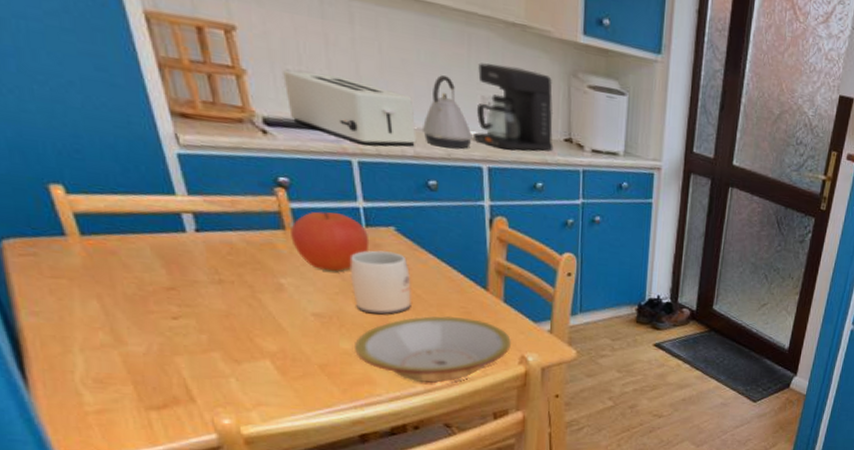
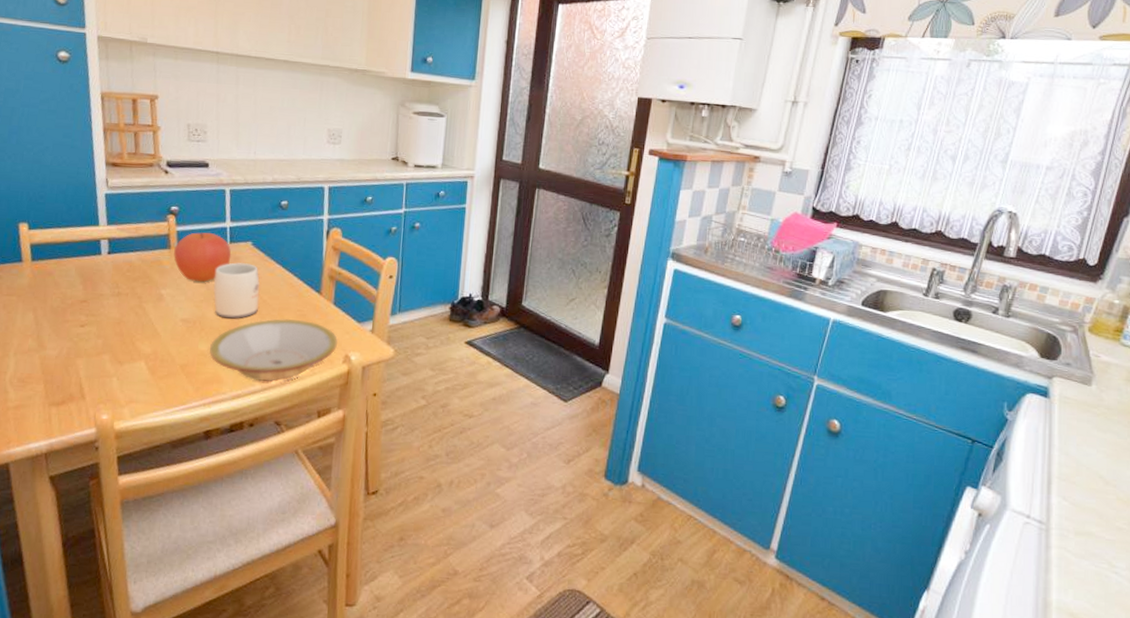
toaster: present [283,70,417,147] -> none [185,124,276,177]
kettle: present [421,75,472,150] -> none [280,116,318,174]
coffee maker: present [474,63,554,152] -> none [319,102,384,172]

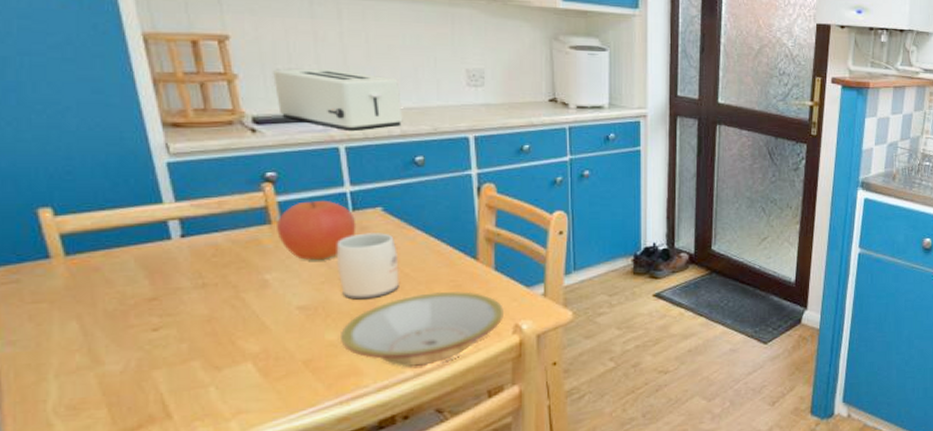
toaster: none [185,124,276,177] -> present [273,68,403,132]

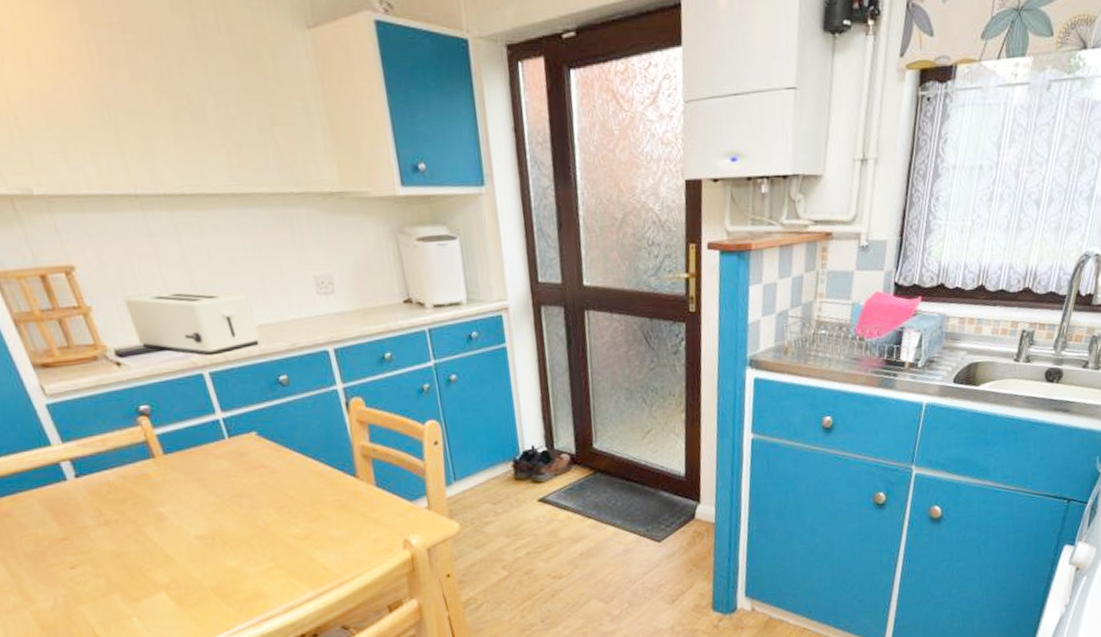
fruit: present [277,200,356,261] -> none [159,429,236,491]
mug: present [336,233,401,300] -> none [220,457,287,526]
bowl: present [341,291,504,367] -> none [240,510,392,588]

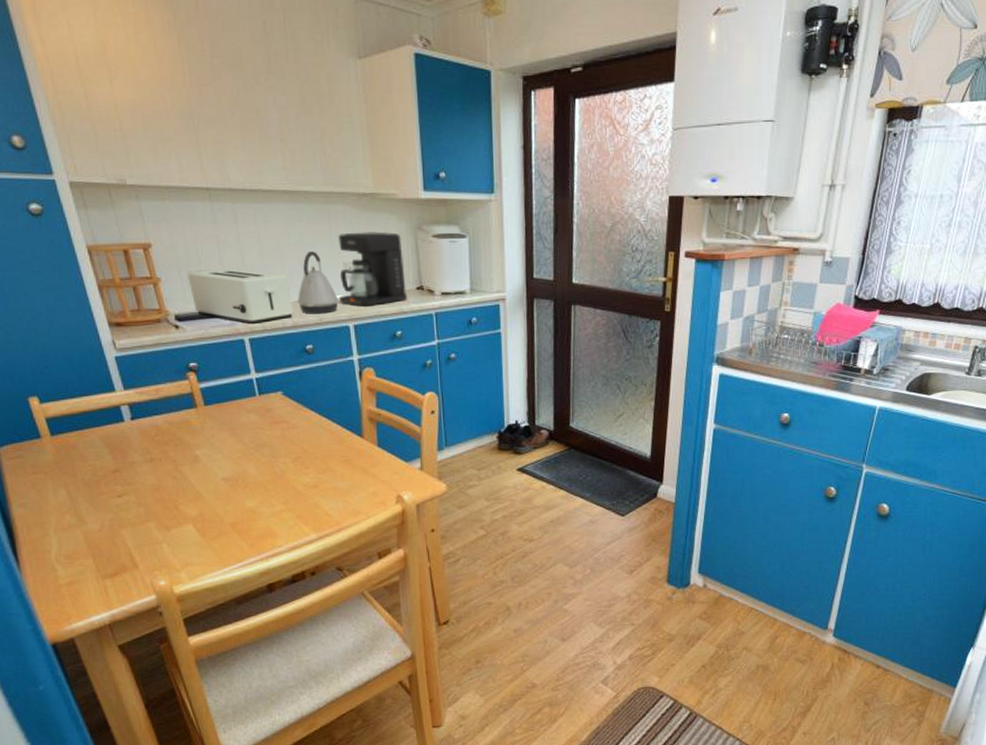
kettle: none [262,265,313,339] -> present [297,251,339,314]
coffee maker: none [304,237,395,328] -> present [338,232,408,307]

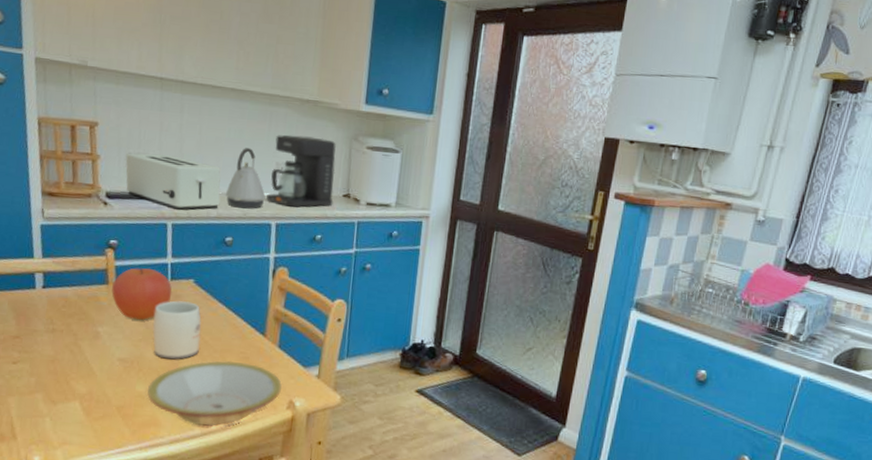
fruit: none [201,386,263,439] -> present [111,267,172,321]
mug: none [249,414,301,472] -> present [152,300,202,360]
bowl: none [257,465,388,530] -> present [147,360,282,427]

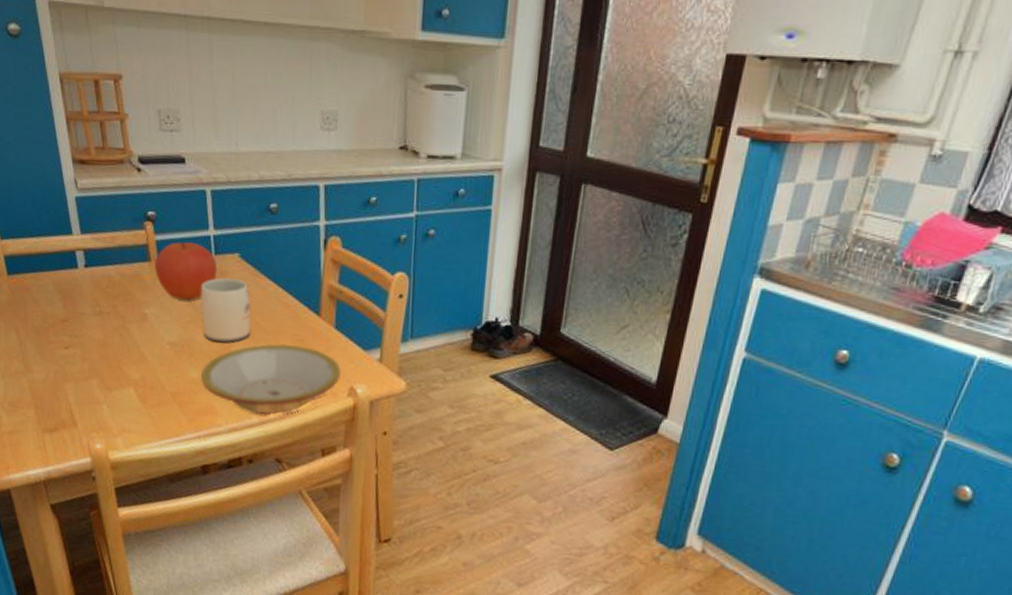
toaster: present [125,153,221,211] -> none [155,109,261,175]
kettle: present [225,148,266,209] -> none [266,95,311,169]
coffee maker: present [266,134,336,209] -> none [312,76,389,166]

